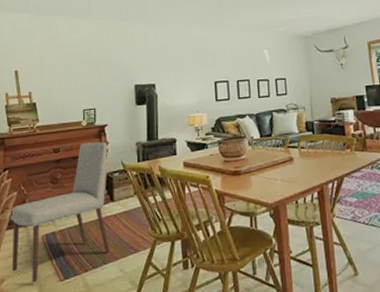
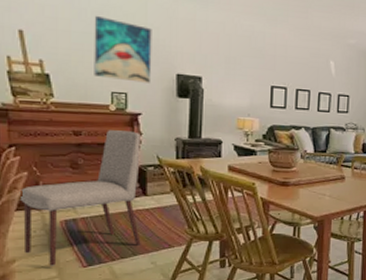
wall art: none [70,48,115,99] -> present [94,15,152,83]

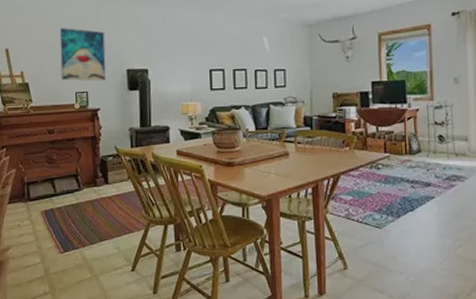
chair: present [19,130,141,266] -> none [10,125,106,253]

